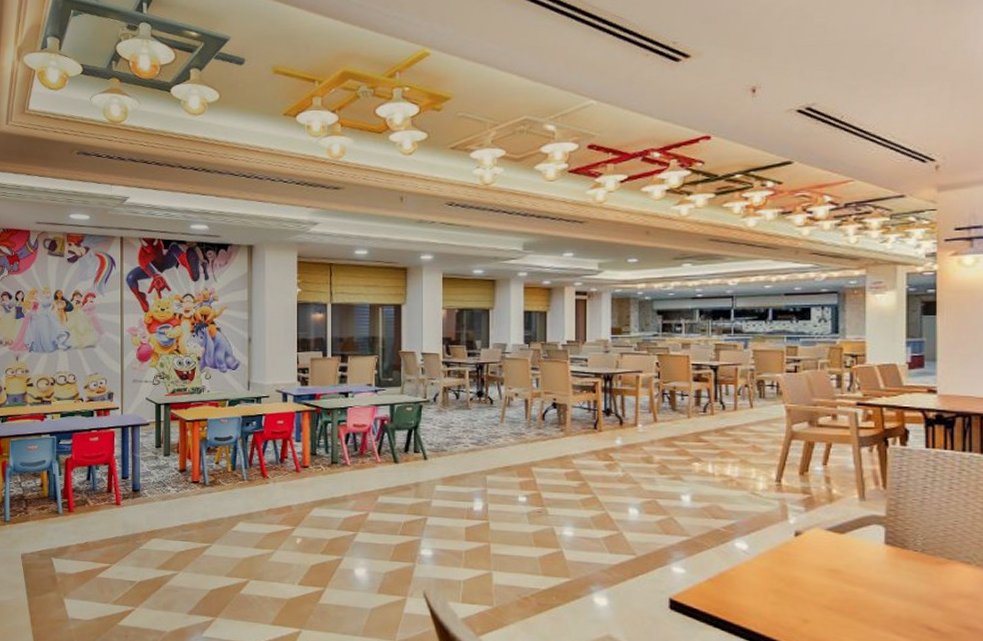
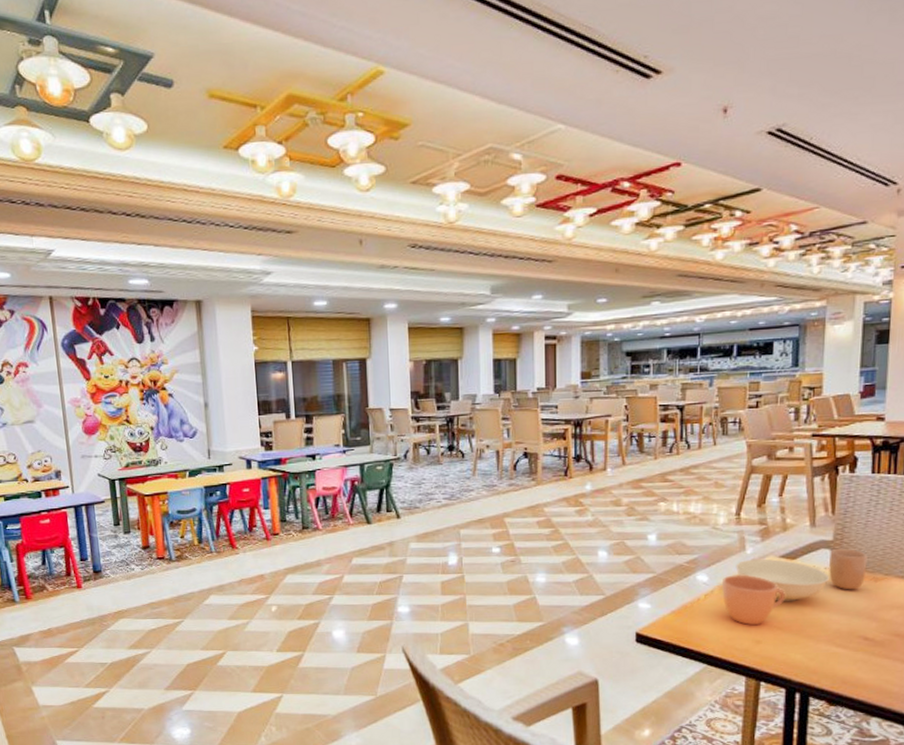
cup: none [762,545,834,602] -> present [721,574,785,625]
bowl: none [777,529,883,580] -> present [735,558,829,602]
cup: none [883,526,927,573] -> present [829,549,868,590]

